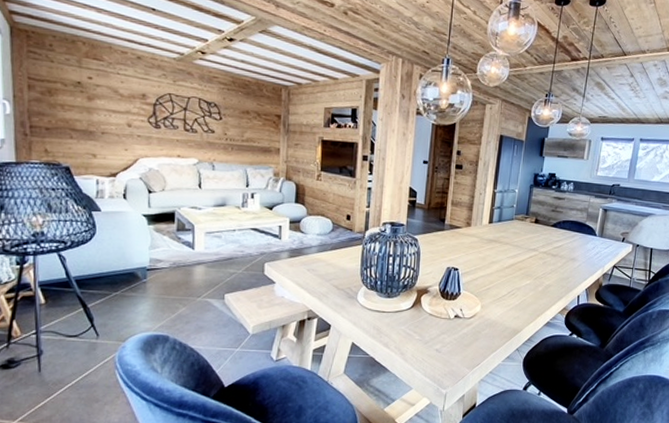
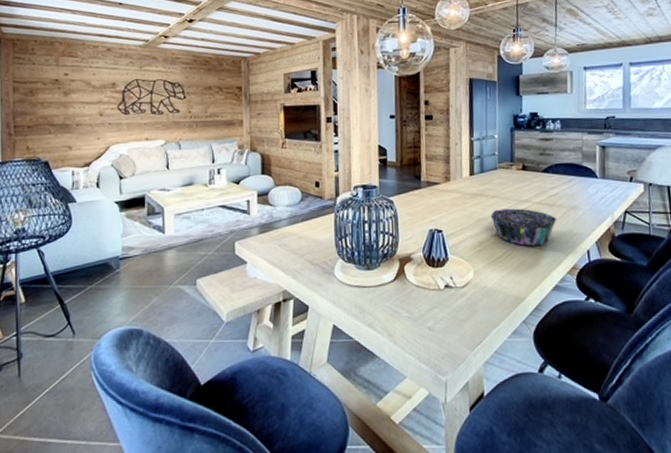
decorative bowl: none [502,254,557,289] -> present [490,208,557,247]

